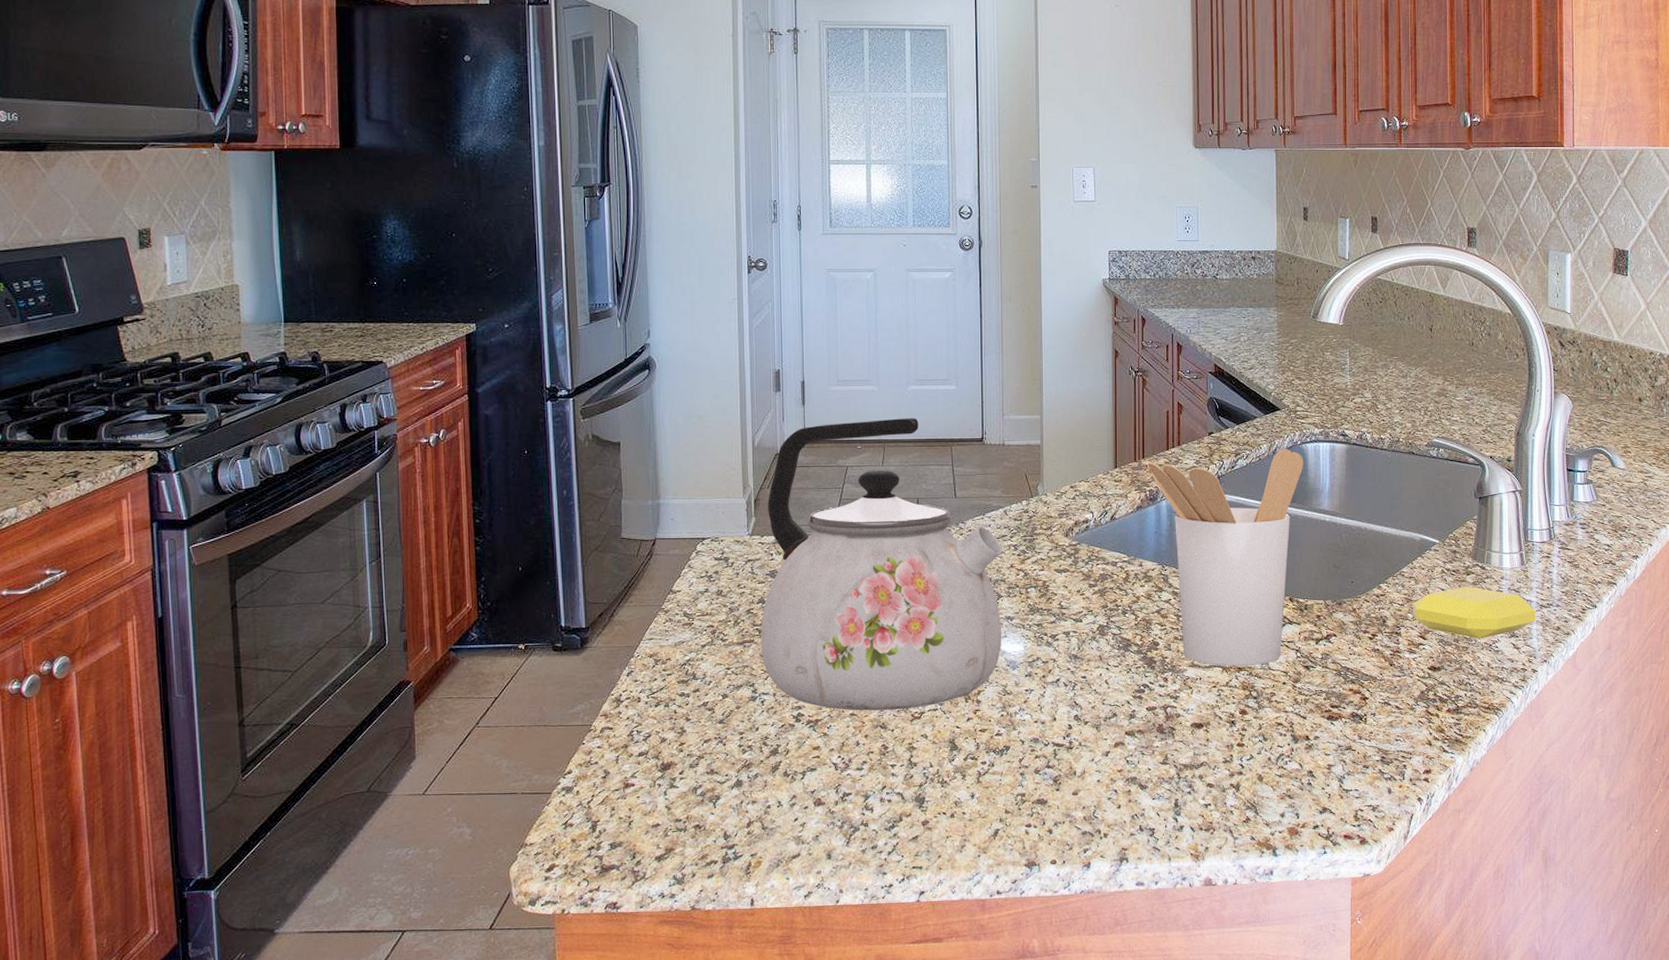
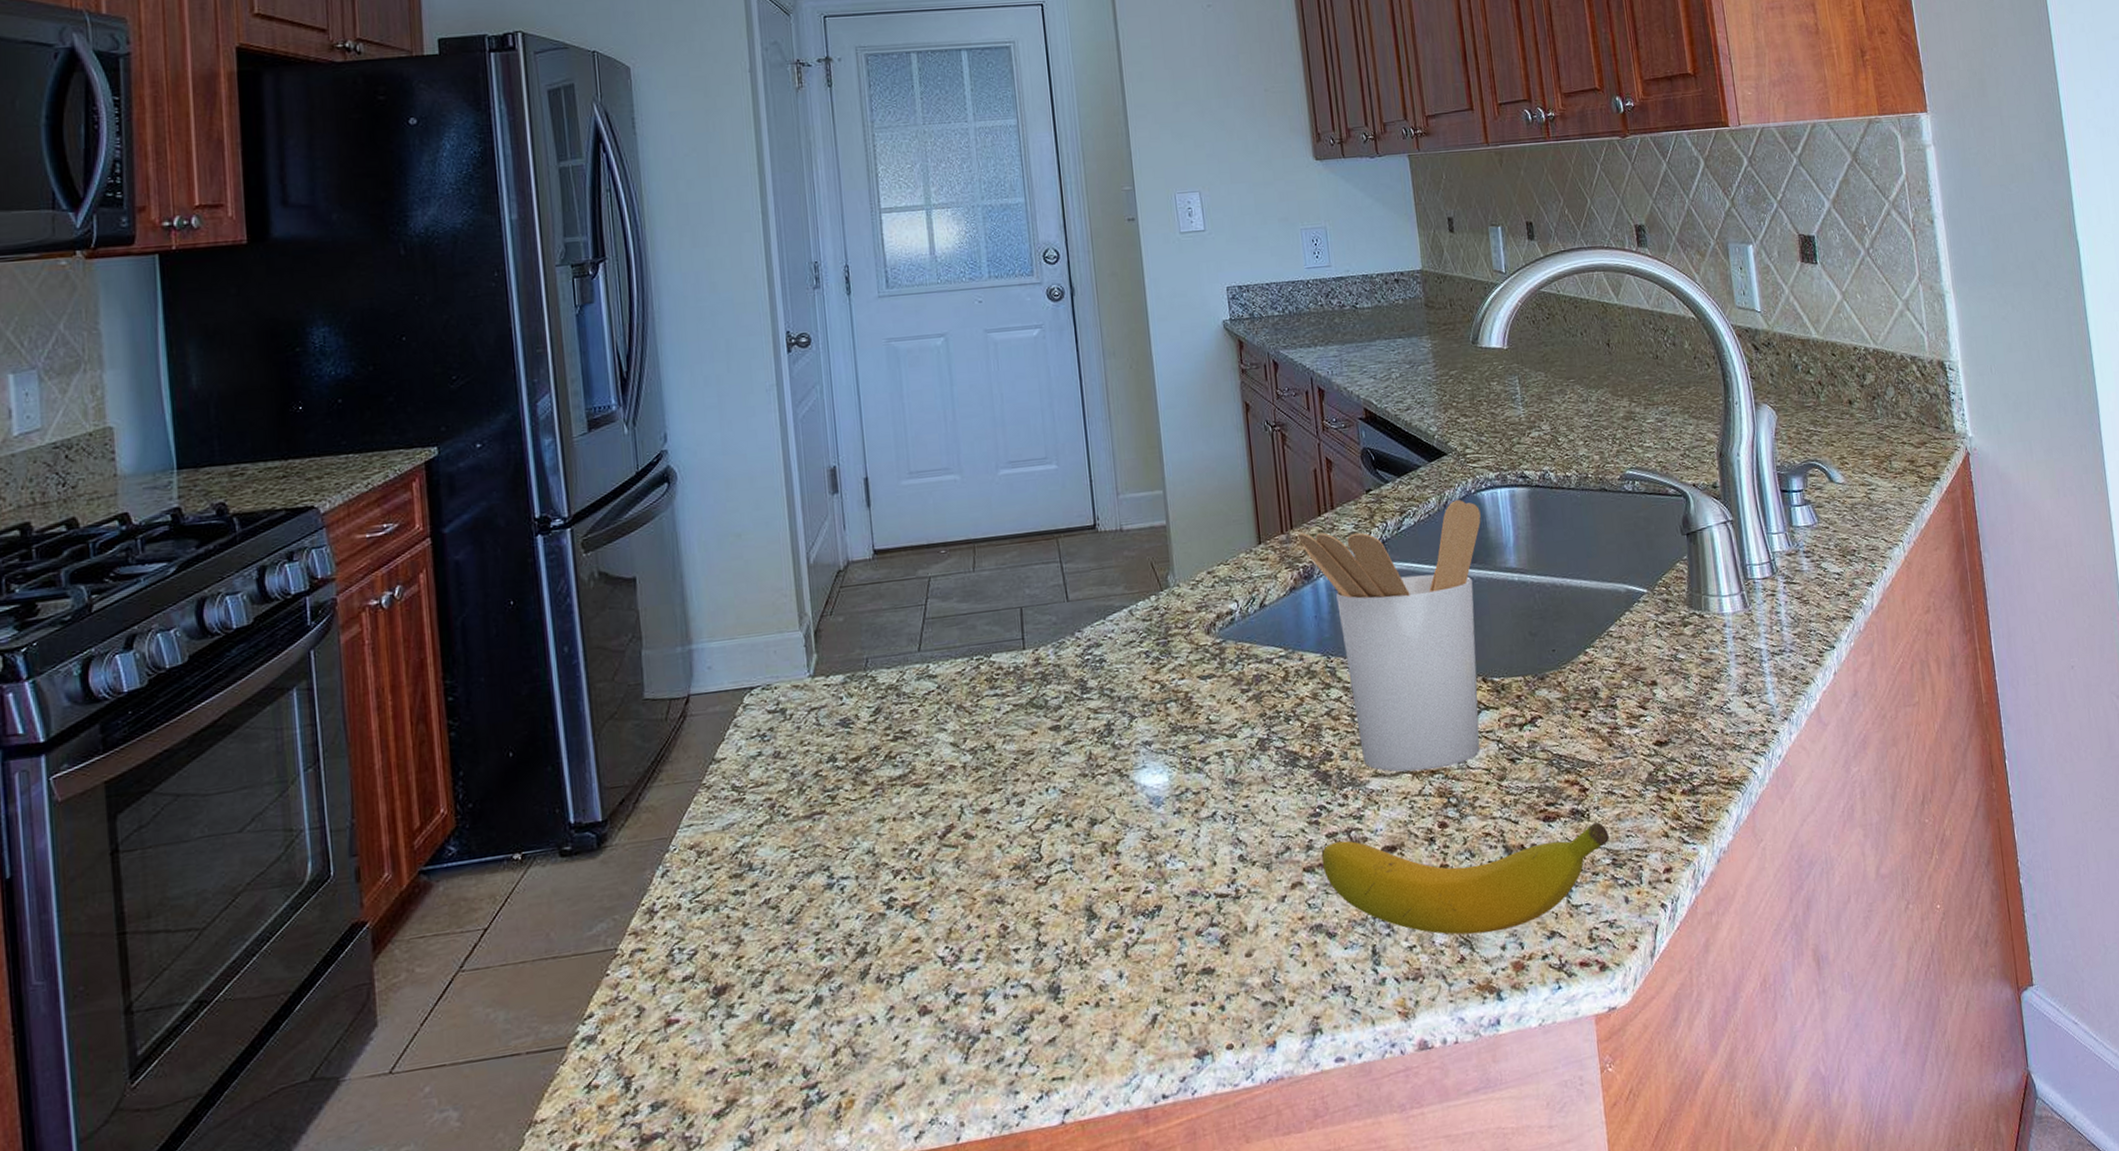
kettle: present [761,418,1002,711] -> none [831,509,1141,887]
banana: none [1141,715,1381,802] -> present [1321,822,1609,935]
soap bar: present [1413,587,1536,639] -> none [1626,640,1769,702]

